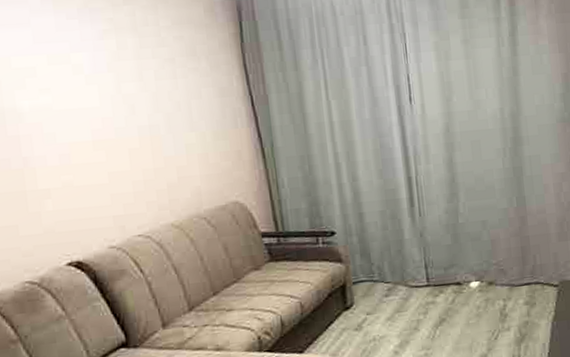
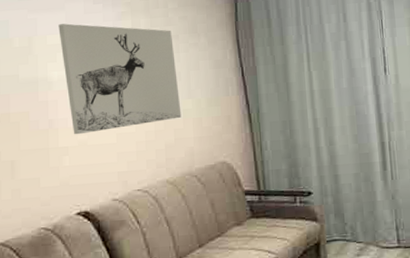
wall art: none [24,43,184,175] -> present [58,23,182,135]

